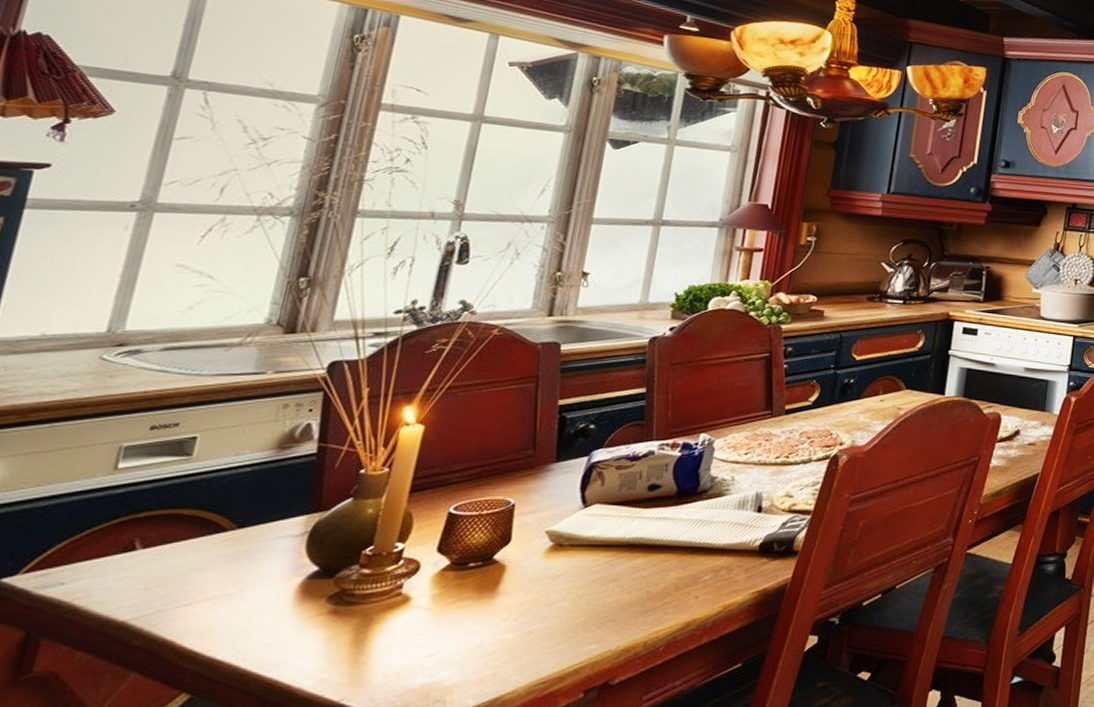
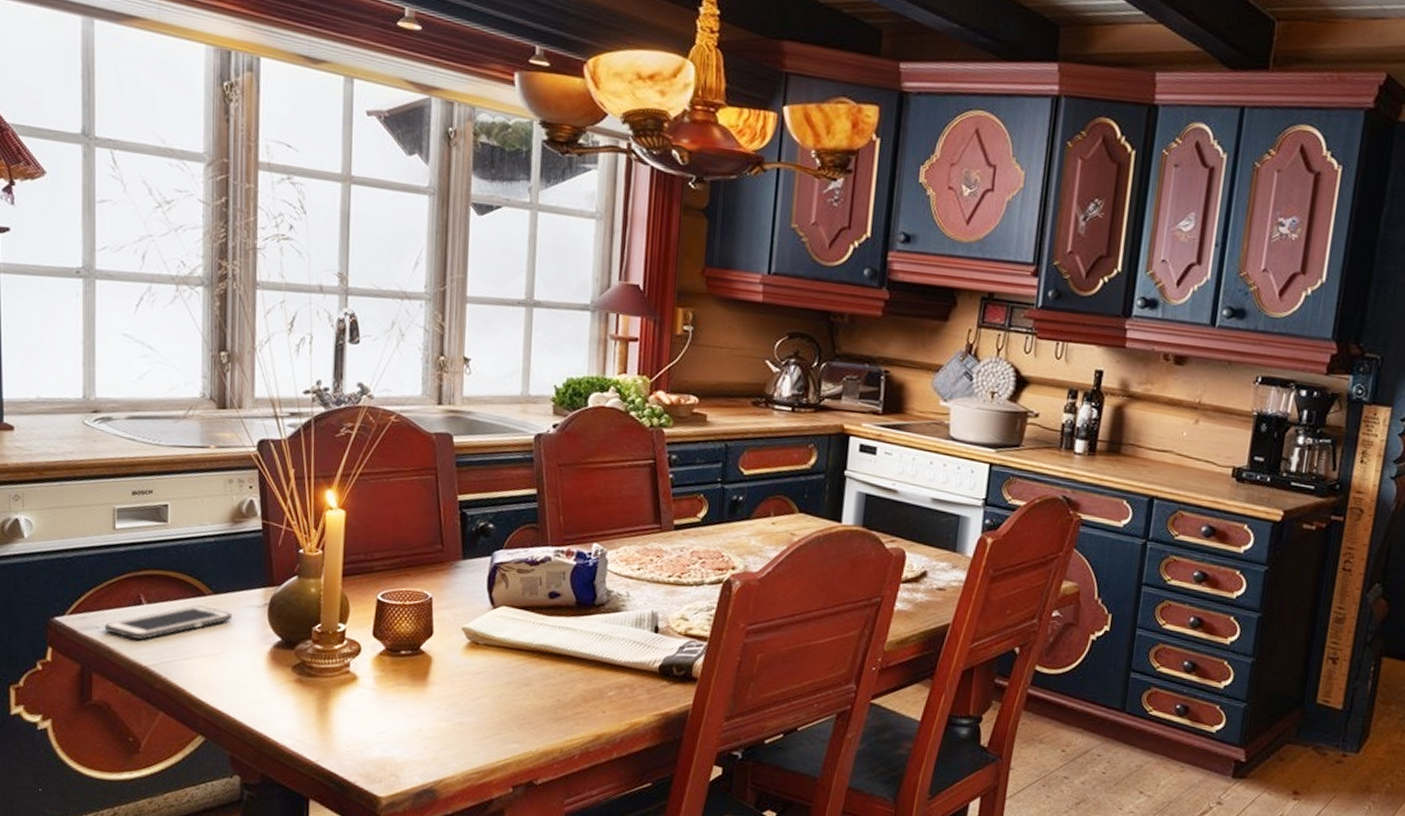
cell phone: none [72,543,259,591] -> present [104,605,232,640]

